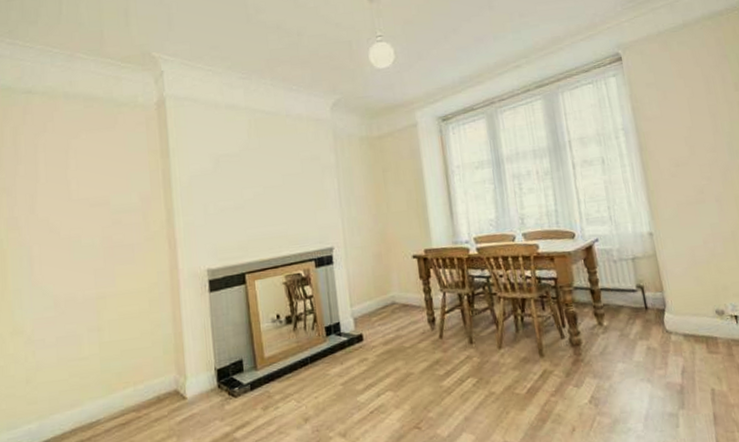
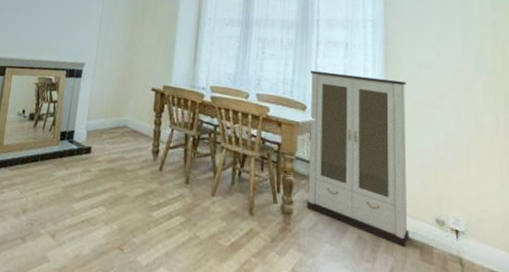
cabinet: none [572,185,695,346] -> present [306,71,409,247]

